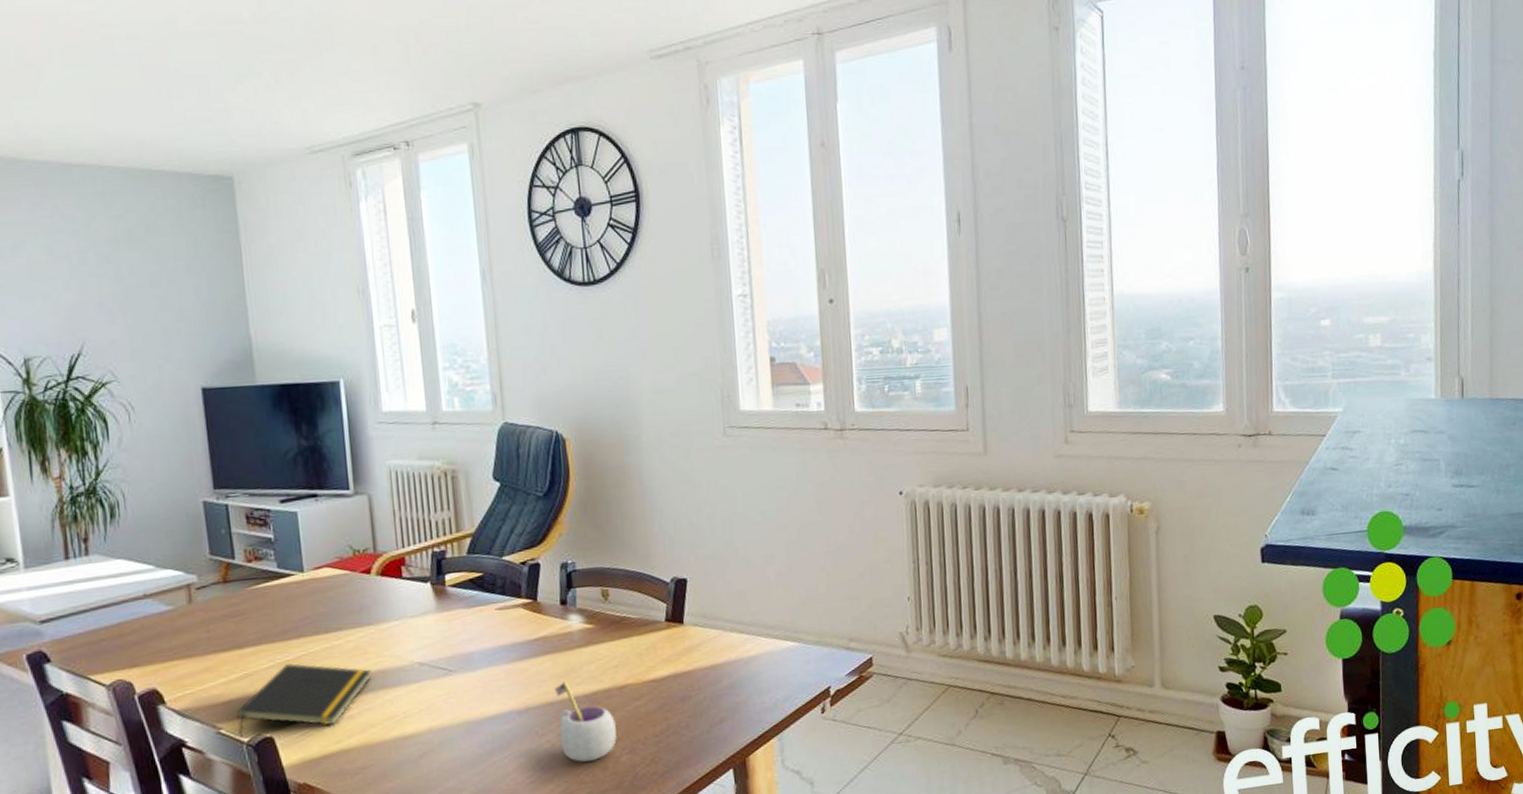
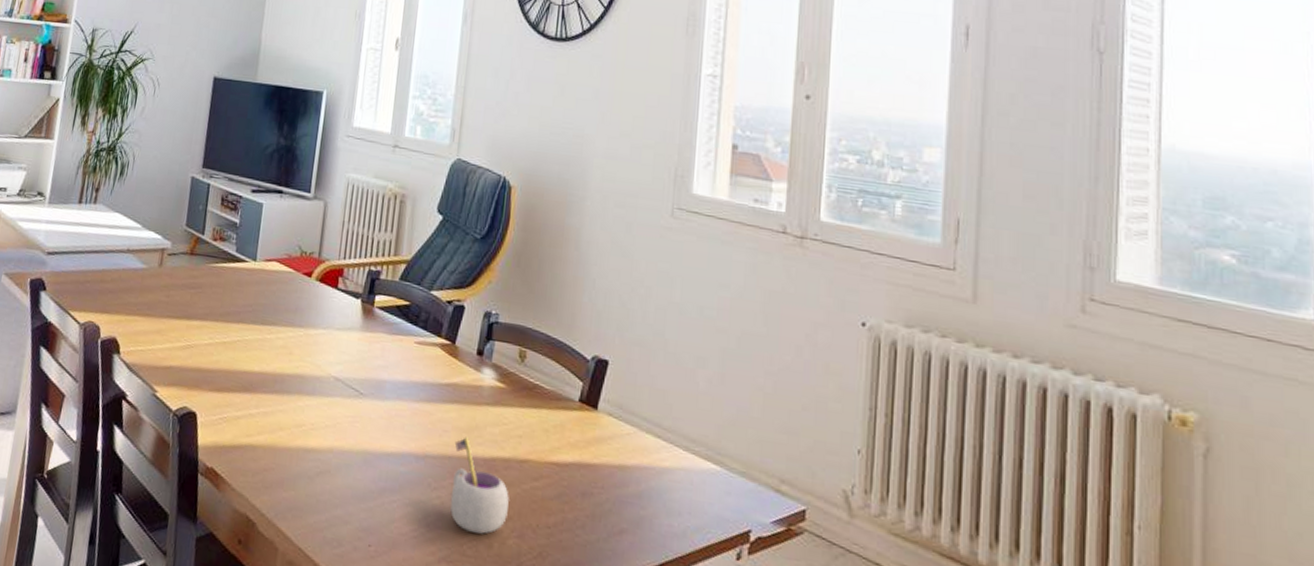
notepad: present [237,664,372,738] -> none [169,345,293,418]

